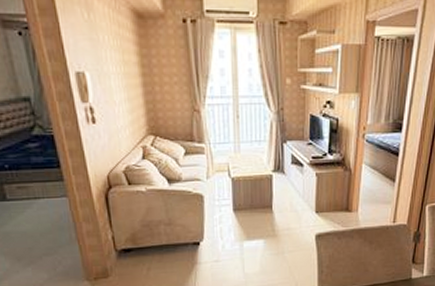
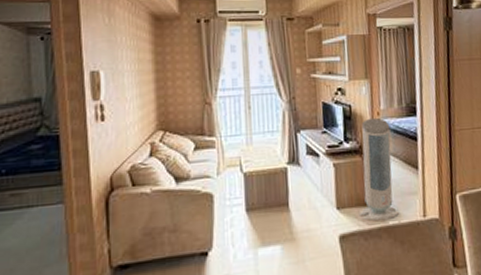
air purifier: none [335,132,374,225] -> present [358,117,400,222]

